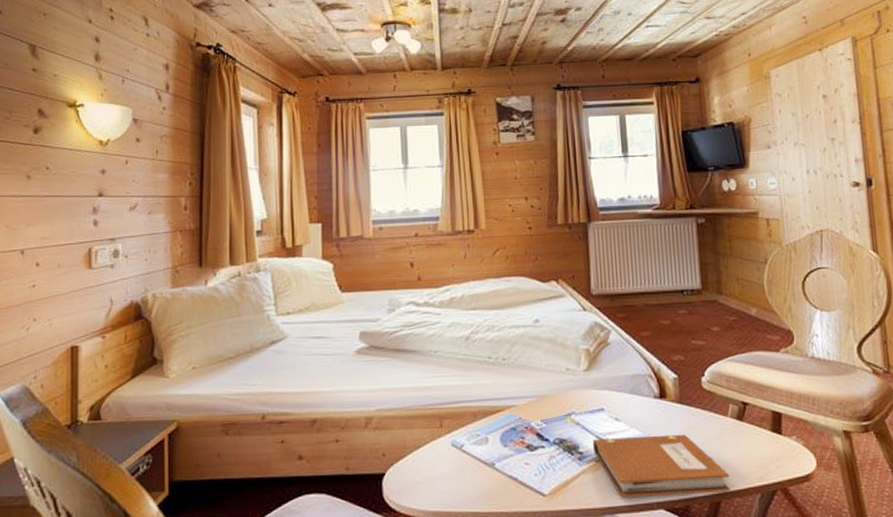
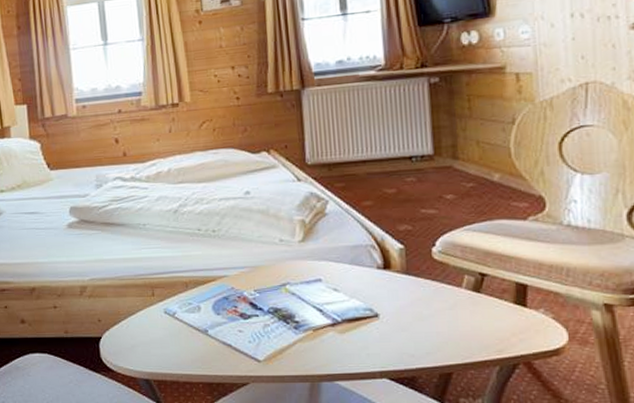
notebook: present [592,434,731,498] -> none [309,305,464,366]

